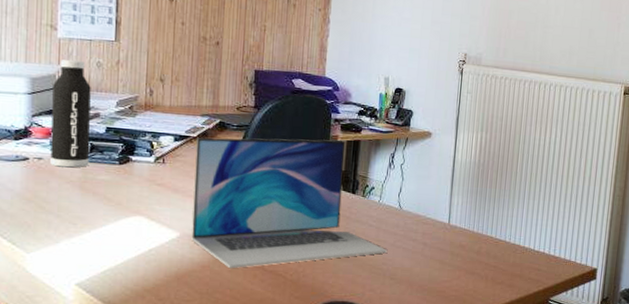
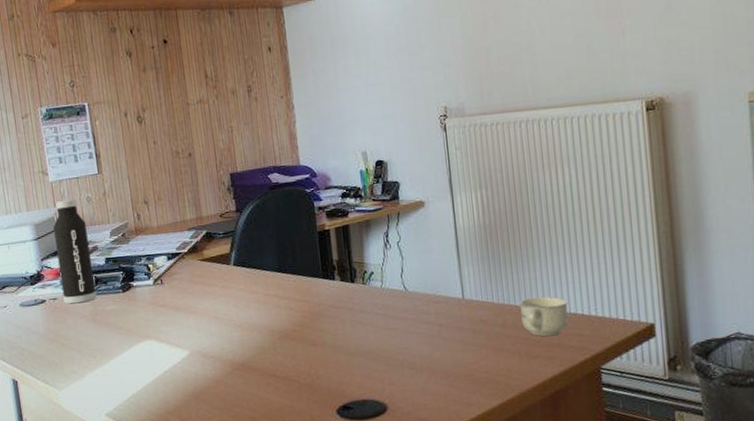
laptop: present [191,137,388,269] -> none [188,229,401,381]
cup: none [494,232,534,267] -> present [520,296,568,337]

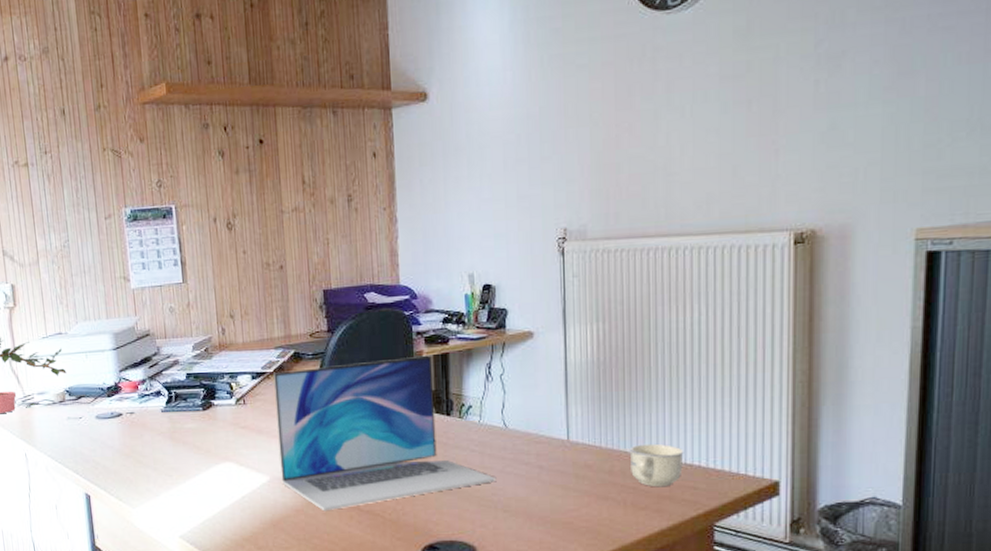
water bottle: present [53,200,97,304] -> none [133,309,176,420]
laptop: none [188,229,401,381] -> present [274,356,497,511]

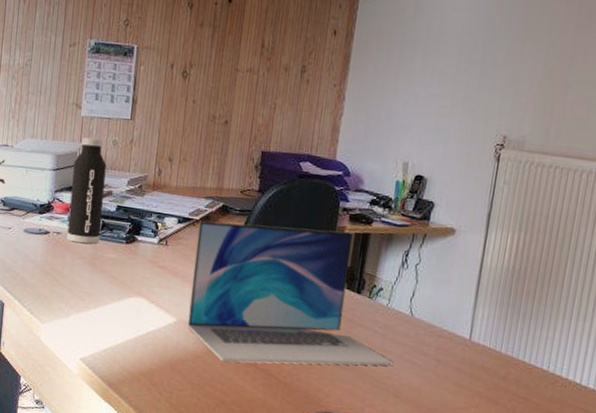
water bottle: none [133,309,176,420] -> present [67,138,107,244]
cup: present [631,443,684,487] -> none [525,357,581,404]

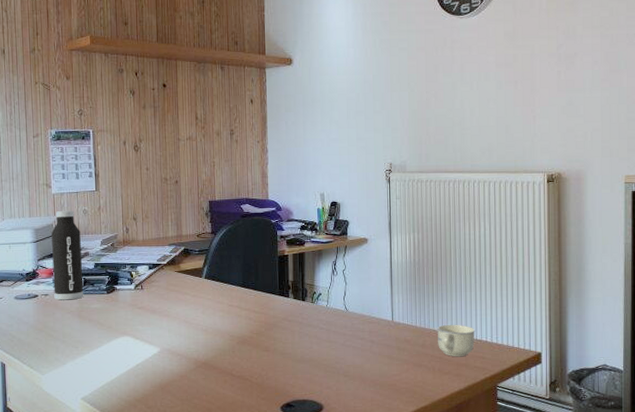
laptop: present [187,221,394,366] -> none [167,255,339,377]
cup: none [525,357,581,404] -> present [438,324,476,357]

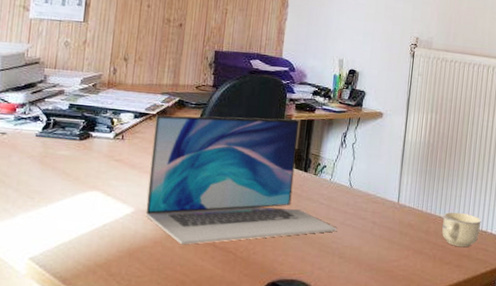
water bottle: present [51,211,84,300] -> none [13,39,58,143]
laptop: none [167,255,339,377] -> present [145,115,338,245]

